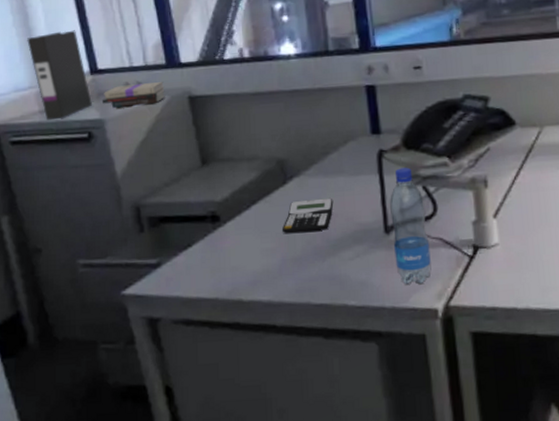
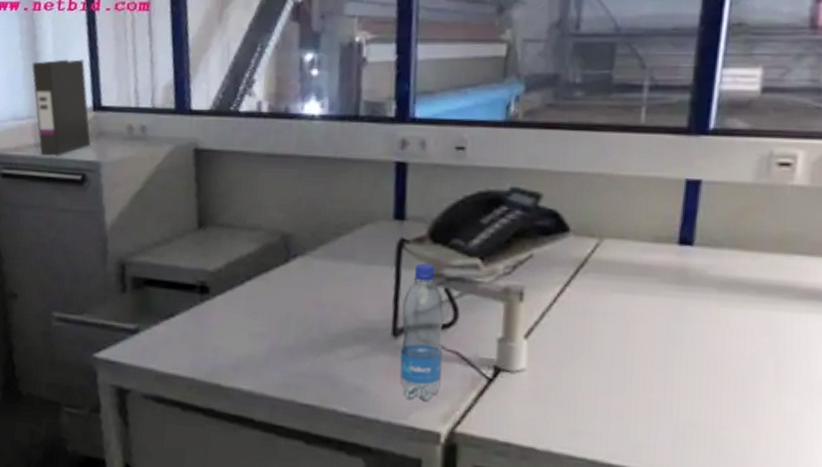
books: present [101,82,165,108] -> none [101,127,170,152]
calculator: present [281,198,334,234] -> none [275,283,339,322]

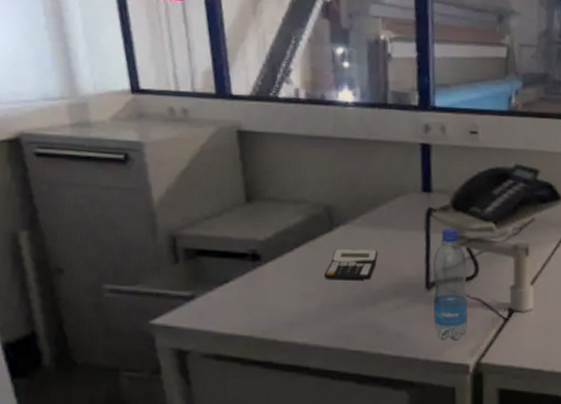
binder: present [32,59,91,157] -> none [61,42,131,136]
calculator: none [275,283,339,322] -> present [323,248,378,281]

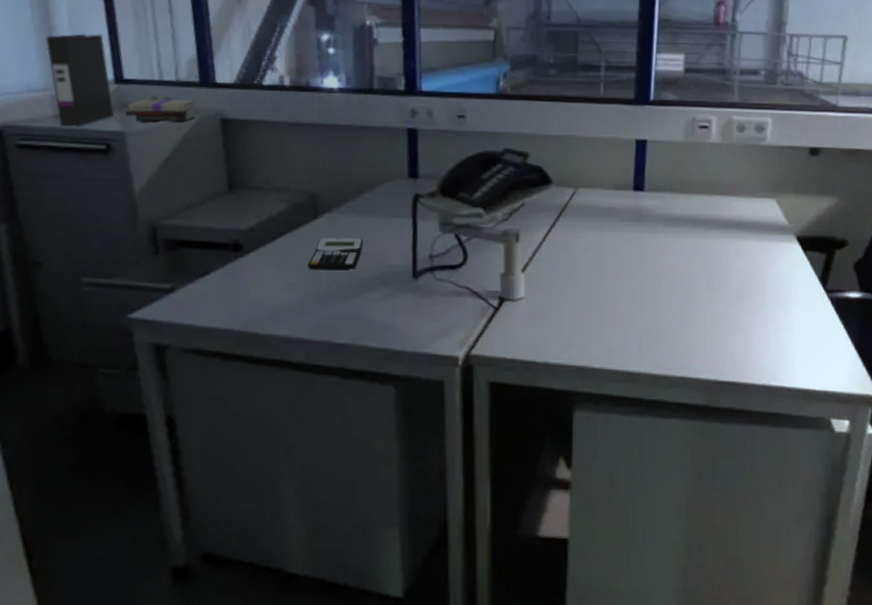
binder: none [61,42,131,136] -> present [46,33,114,127]
books: none [142,109,213,134] -> present [124,99,196,122]
bottle: present [432,228,468,341] -> none [419,214,457,332]

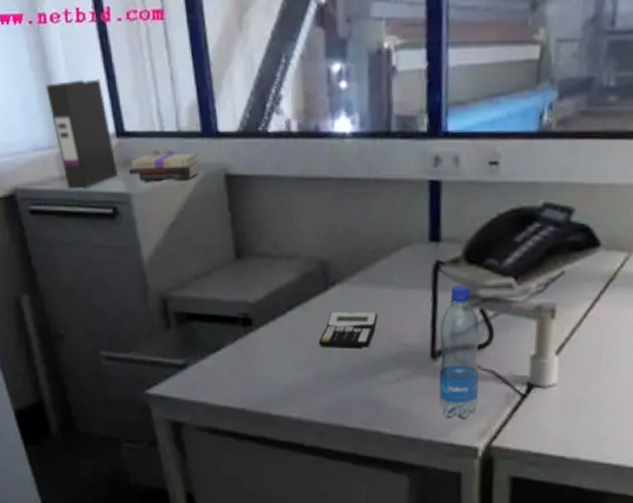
bottle: none [419,214,457,332] -> present [439,285,481,420]

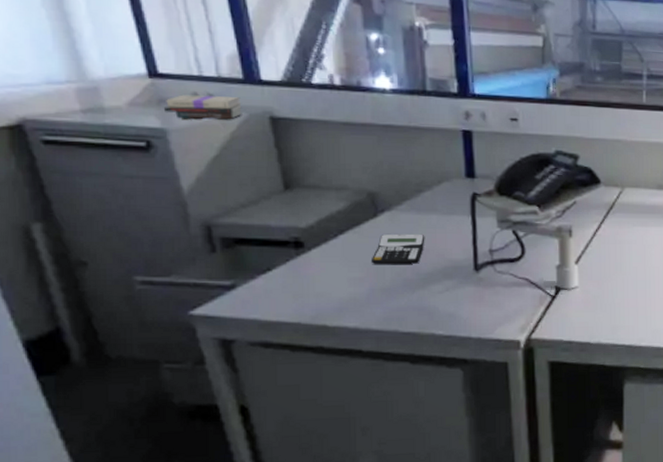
binder: present [46,79,118,189] -> none [62,22,151,123]
bottle: present [439,285,481,420] -> none [480,212,517,319]

